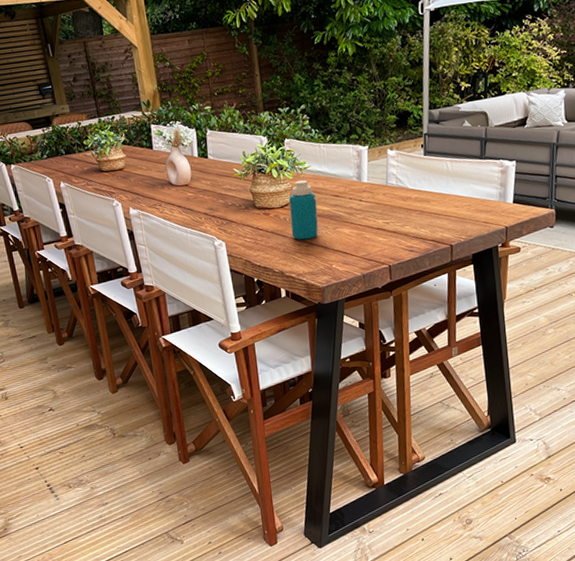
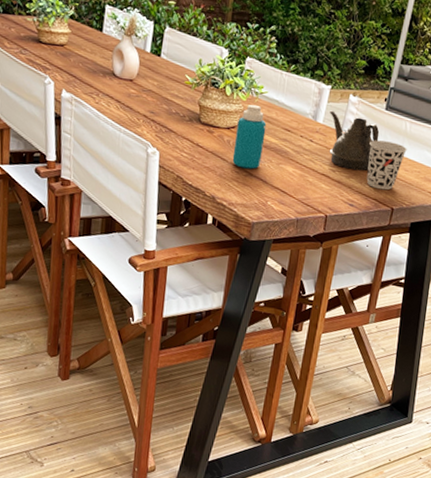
teapot: none [372,168,424,219] -> present [329,110,380,171]
cup: none [416,183,453,231] -> present [366,140,407,190]

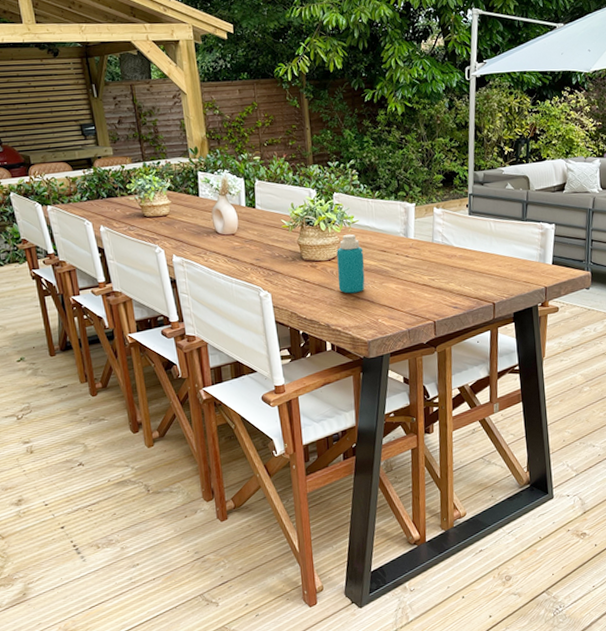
teapot: present [329,110,380,171] -> none [418,225,468,276]
cup: present [366,140,407,190] -> none [460,243,496,288]

